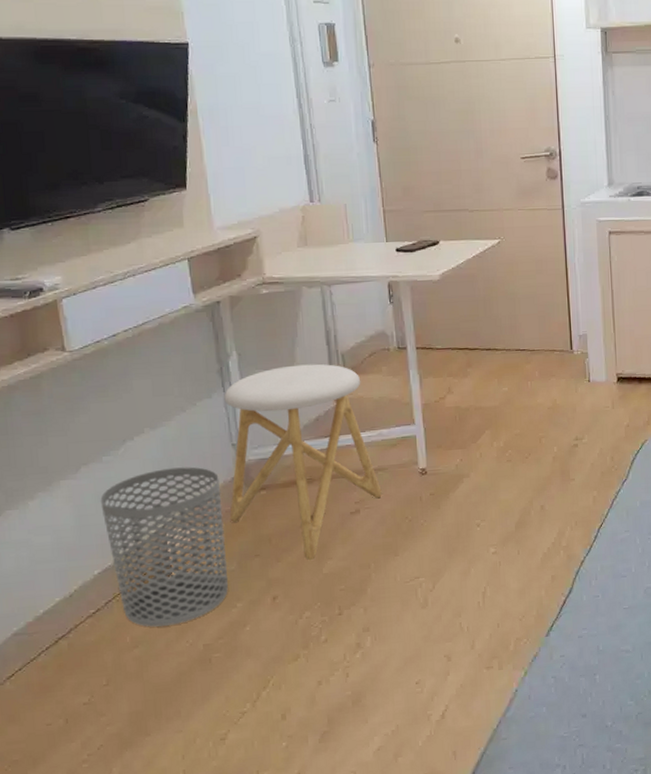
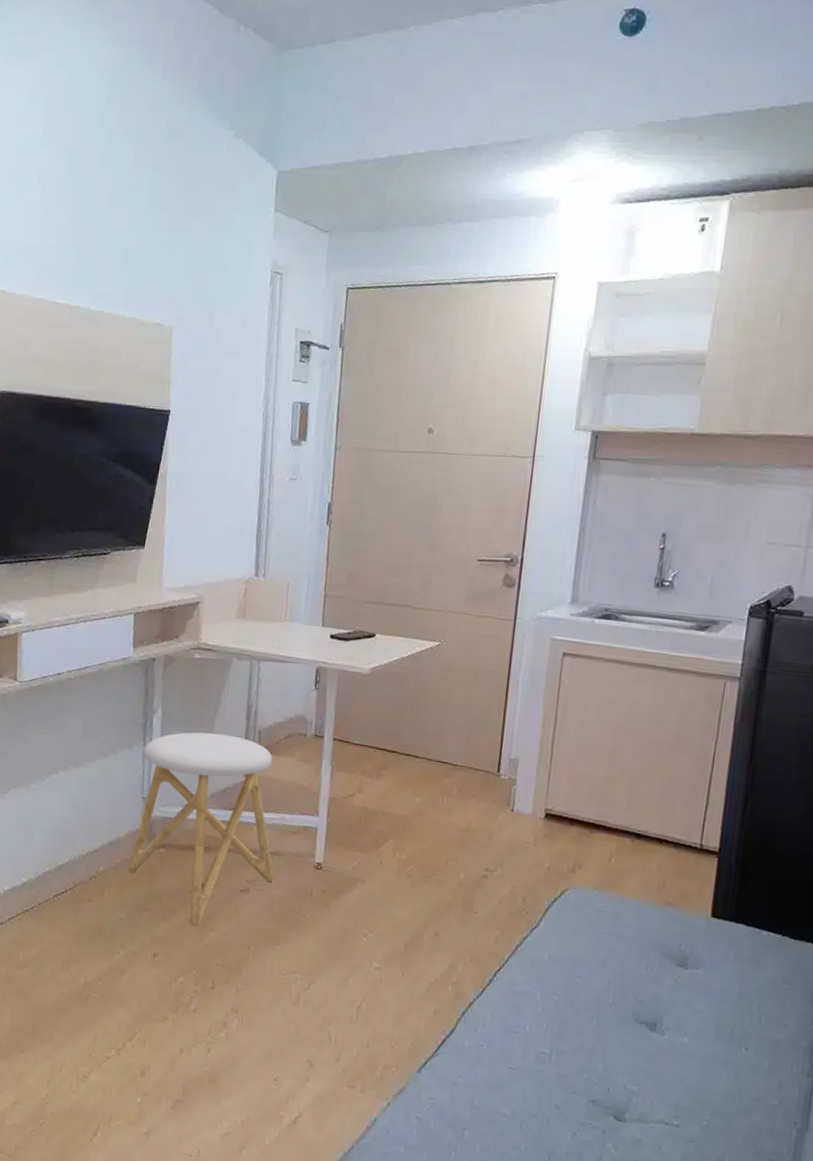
waste bin: present [100,466,228,627] -> none [20,806,125,956]

